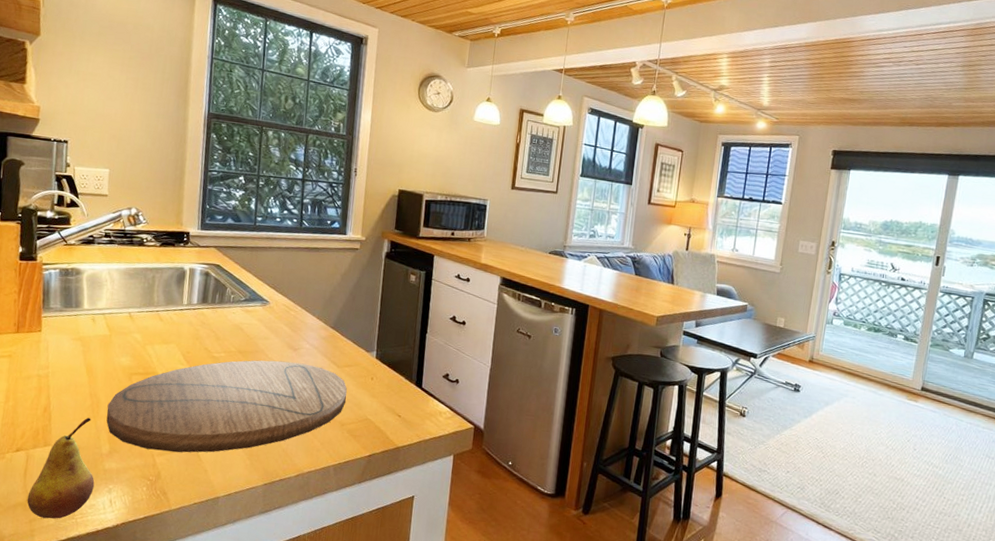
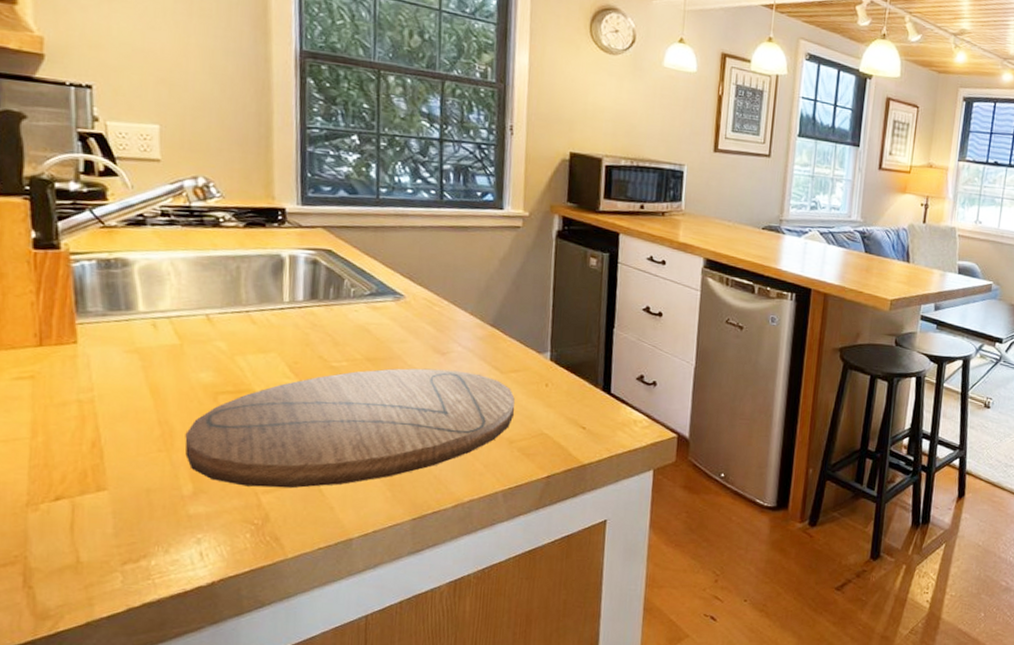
fruit: present [27,417,95,519] -> none [78,451,176,582]

